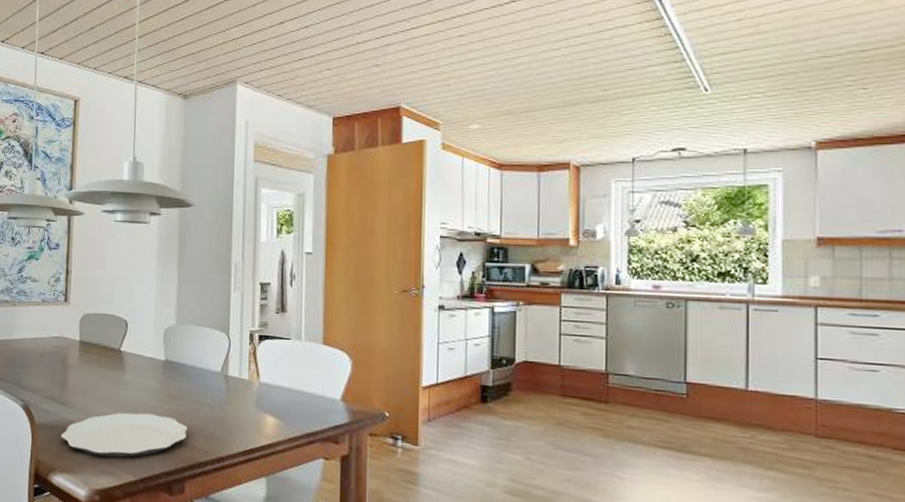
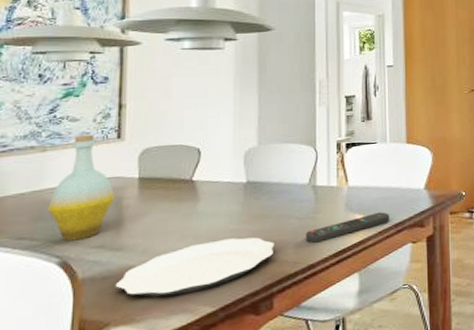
bottle: none [16,294,62,389] -> present [48,134,115,242]
remote control: none [216,416,302,436] -> present [306,212,390,243]

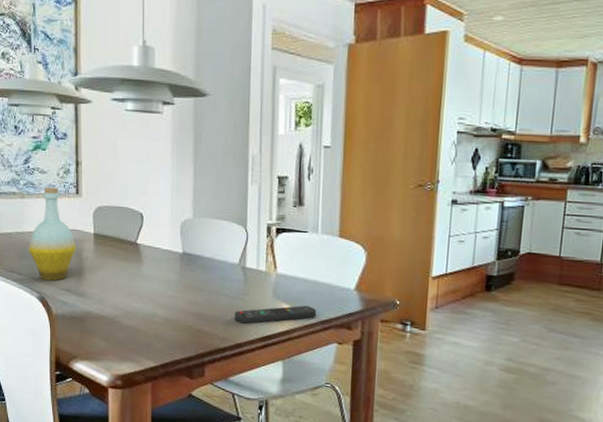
plate: present [115,237,275,297] -> none [79,303,207,346]

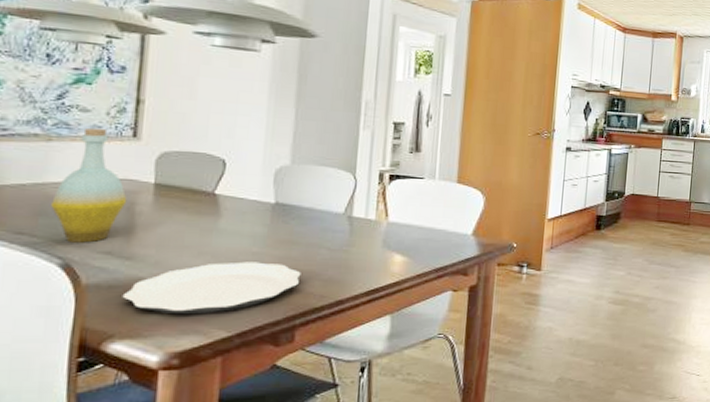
plate: none [79,303,207,346] -> present [122,261,301,315]
remote control: present [235,305,317,324] -> none [336,254,431,278]

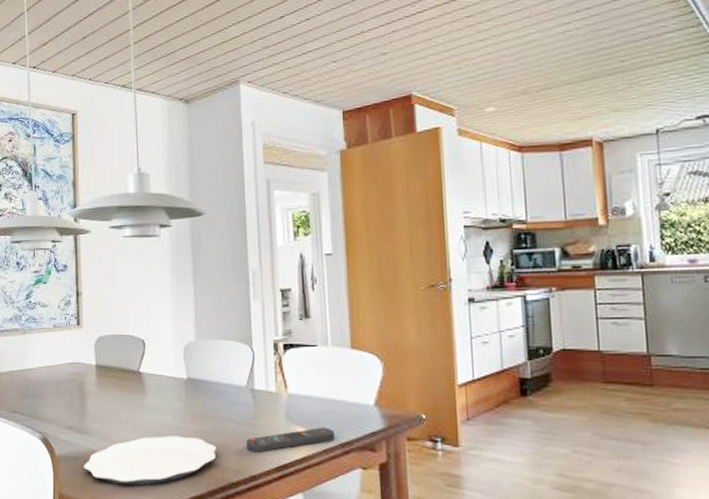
bottle: present [51,127,127,243] -> none [31,320,79,419]
remote control: none [336,254,431,278] -> present [246,427,336,453]

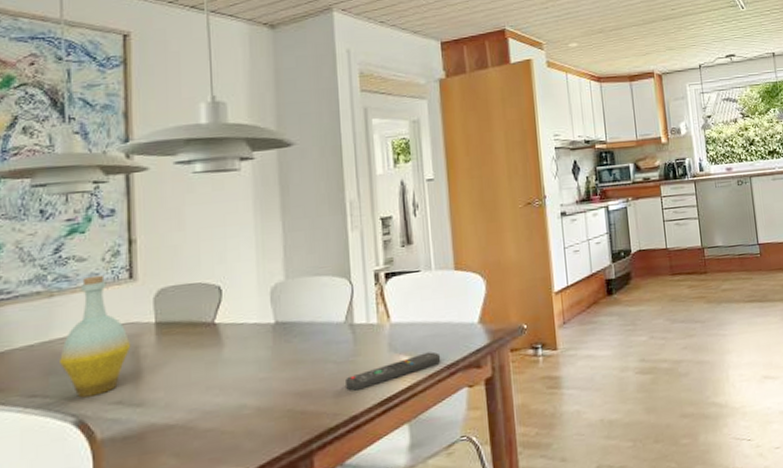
bottle: none [31,320,79,419] -> present [60,274,131,398]
plate: present [83,436,217,486] -> none [137,386,311,458]

